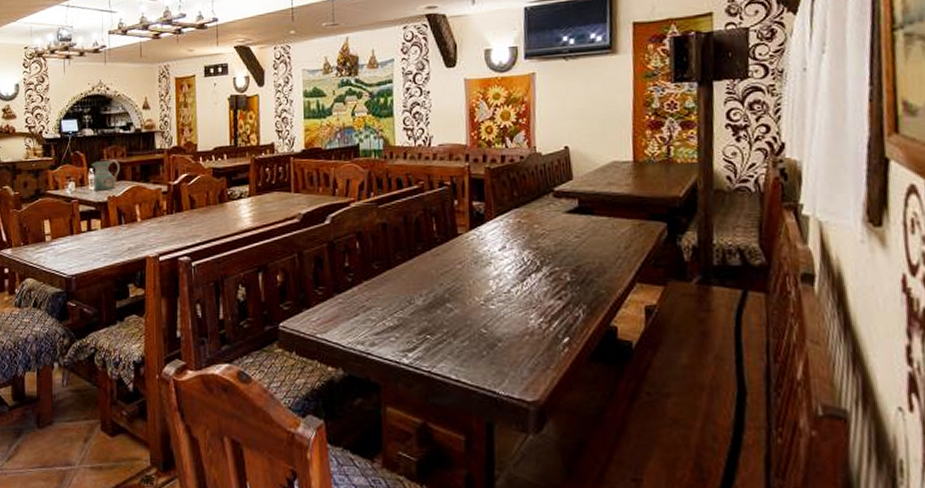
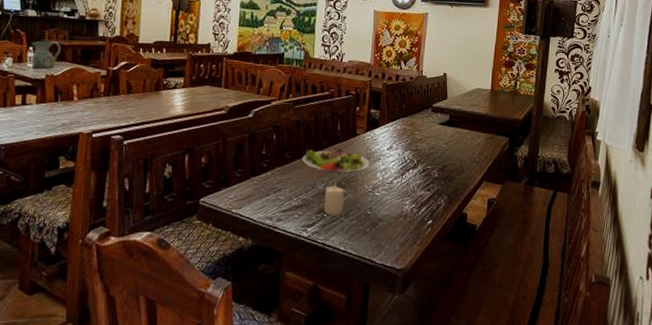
salad plate: none [393,254,478,283] -> present [302,149,370,173]
candle: none [424,292,451,337] -> present [323,180,345,216]

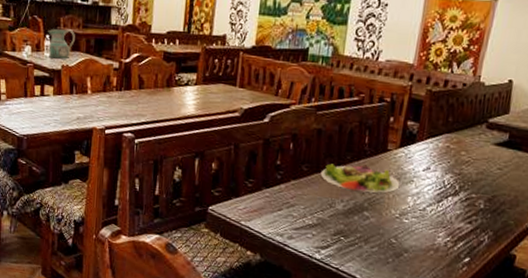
candle: present [323,180,345,216] -> none [340,200,366,241]

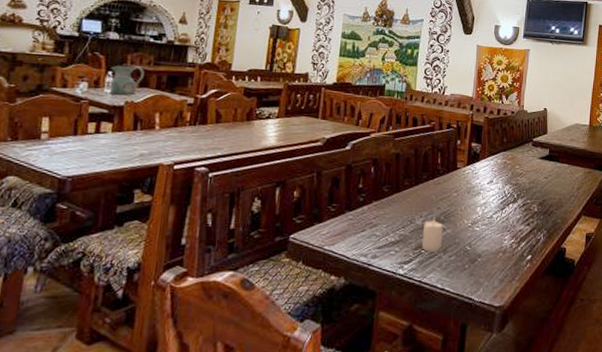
salad plate: present [320,163,400,193] -> none [400,183,470,207]
candle: none [340,200,366,241] -> present [421,214,443,252]

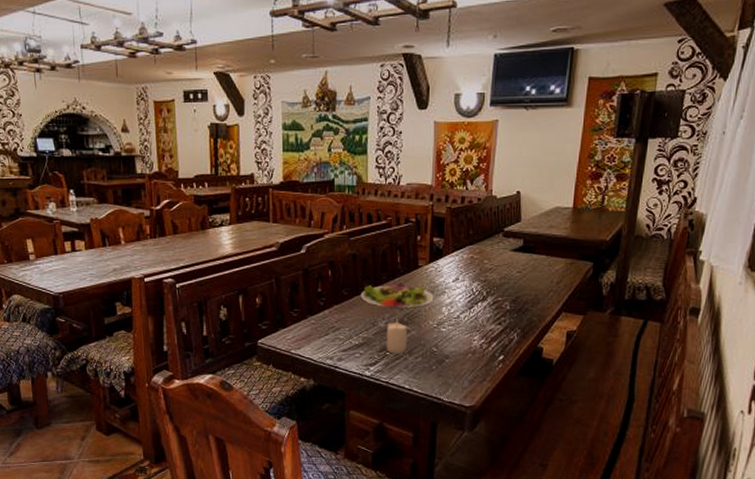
ceramic pitcher: present [109,65,145,96] -> none [71,182,101,213]
salad plate: none [400,183,470,207] -> present [360,284,434,308]

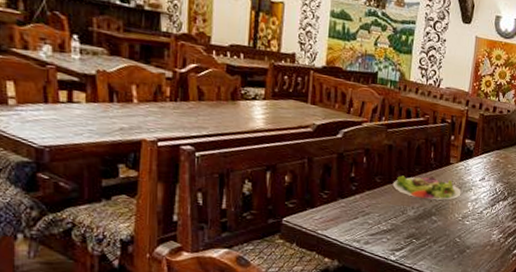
candle: present [386,316,408,354] -> none [412,207,434,242]

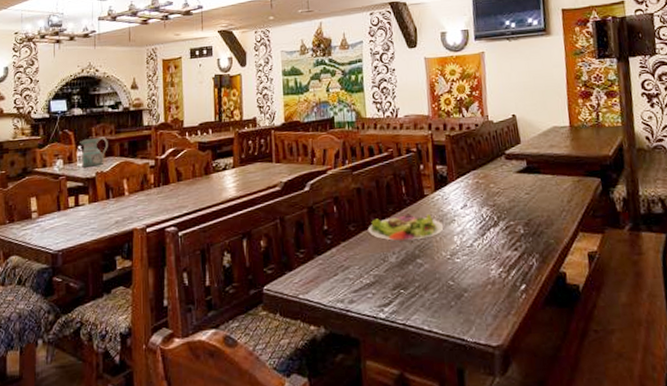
ceramic pitcher: none [75,28,114,64] -> present [80,137,108,168]

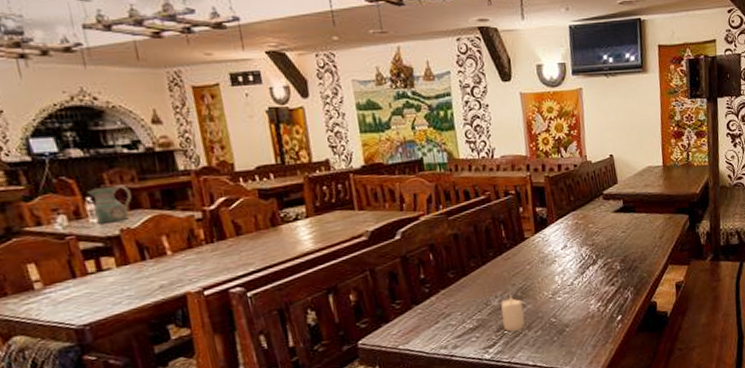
salad plate: present [367,213,444,242] -> none [468,256,545,285]
candle: none [397,249,422,292] -> present [500,292,525,332]

